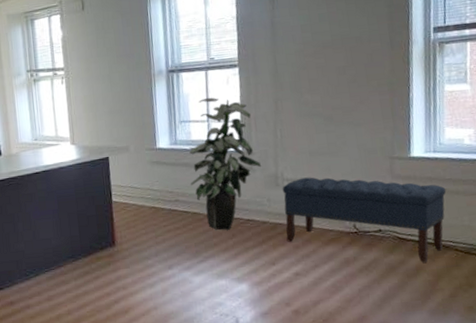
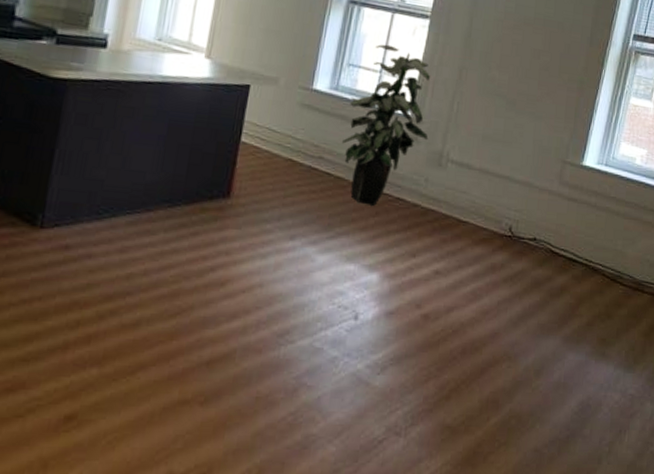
bench: present [282,177,447,263] -> none [435,162,608,283]

